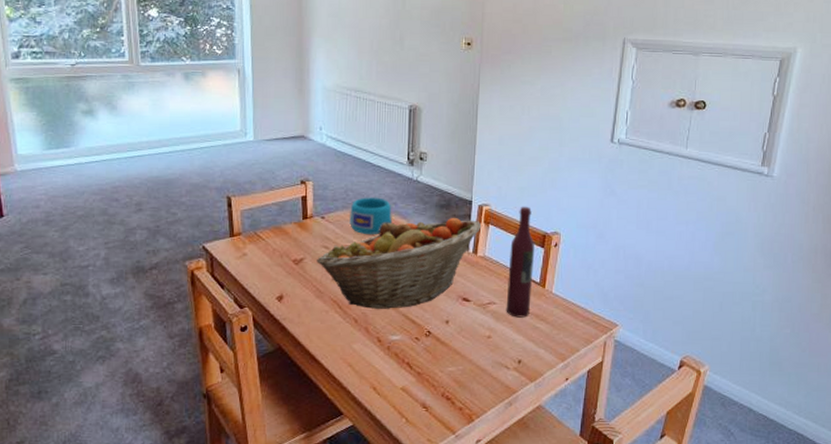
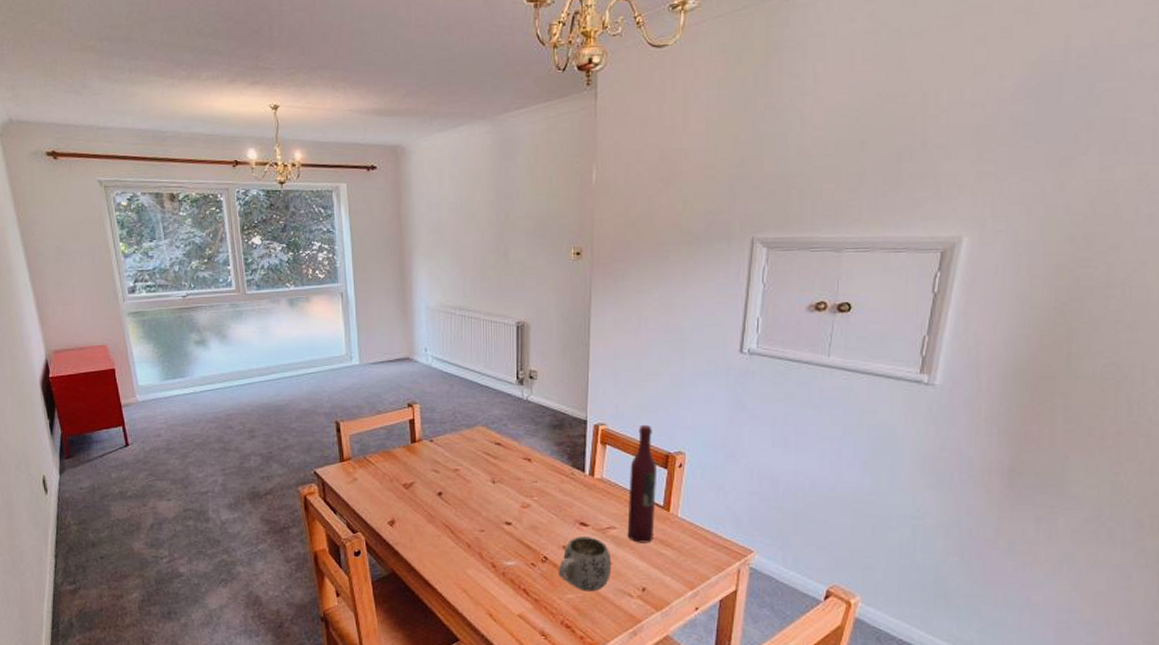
fruit basket: present [317,217,482,309] -> none [427,437,598,534]
cup: present [350,197,392,235] -> none [459,419,502,458]
mug: none [440,312,491,364] -> present [558,537,612,592]

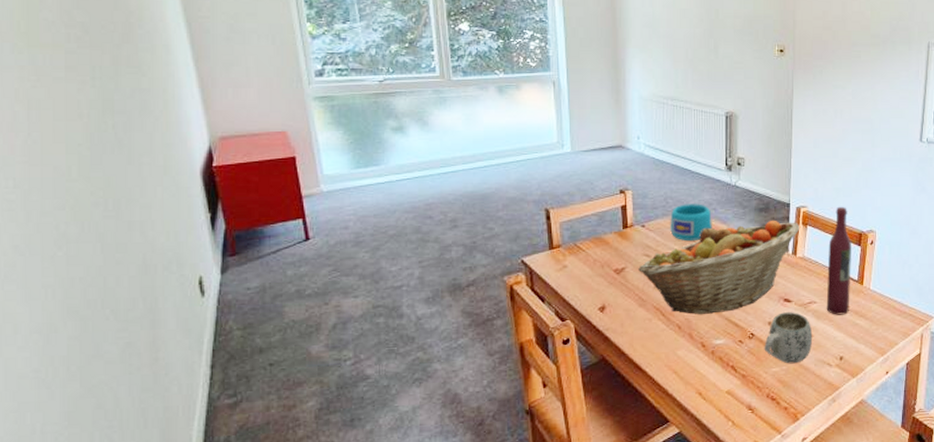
fruit basket: none [427,437,598,534] -> present [638,220,800,314]
cup: none [459,419,502,458] -> present [670,204,712,242]

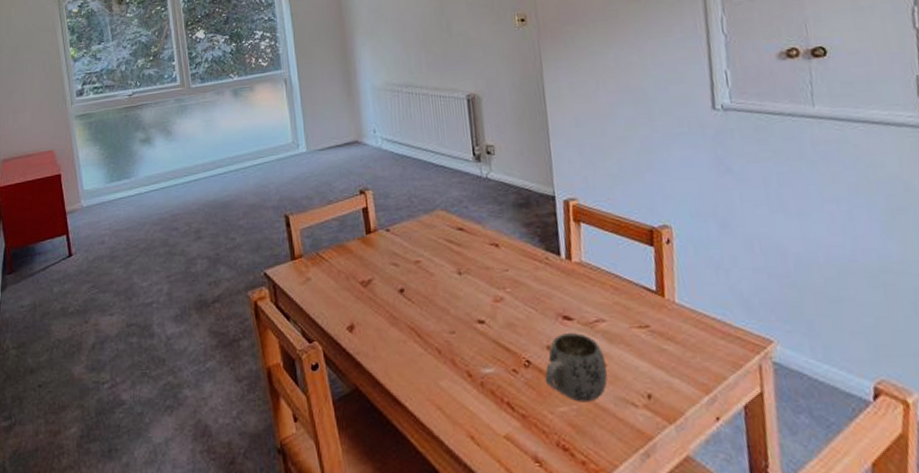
fruit basket: present [638,220,800,314] -> none [386,217,572,336]
cup: present [670,204,712,242] -> none [416,201,465,247]
wine bottle: present [826,206,852,315] -> none [610,196,651,338]

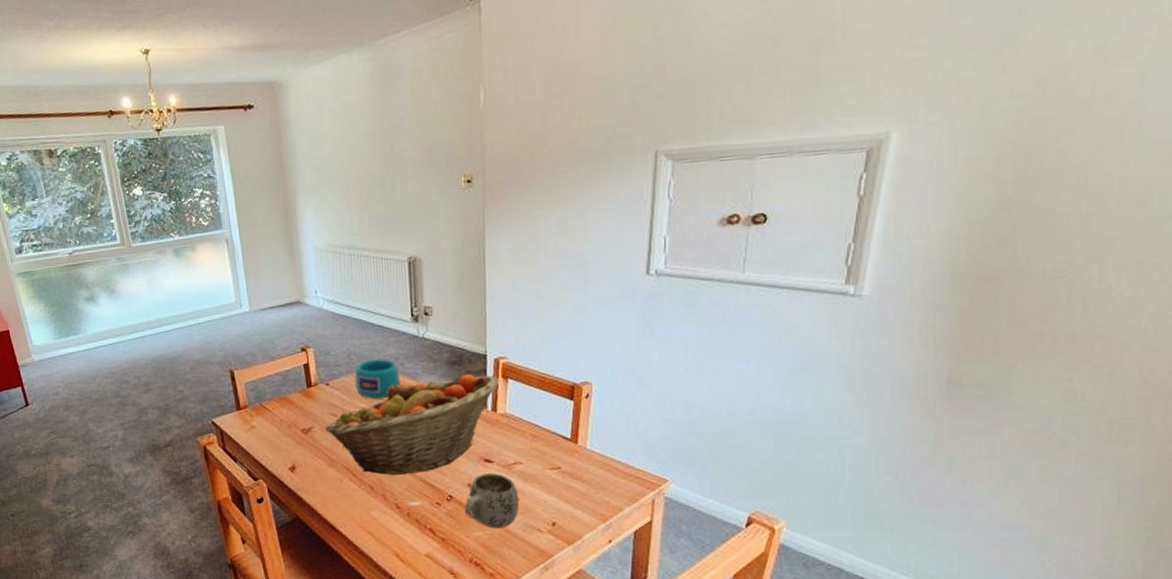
fruit basket: none [386,217,572,336] -> present [325,373,500,475]
cup: none [416,201,465,247] -> present [355,359,400,399]

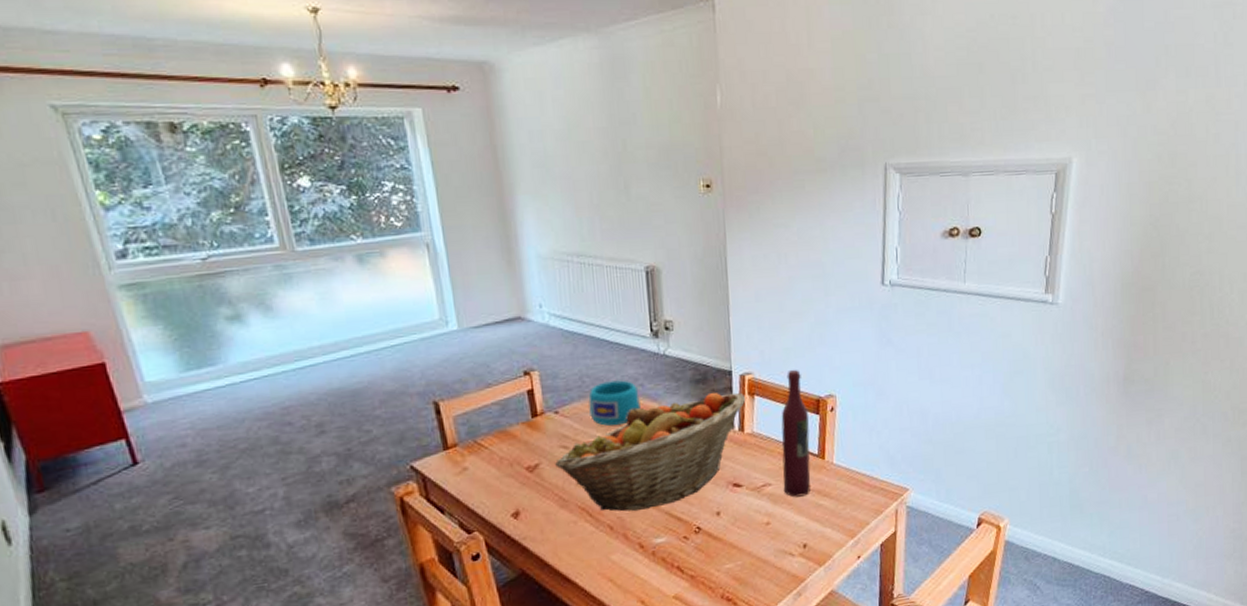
mug: present [464,473,520,529] -> none [713,498,771,558]
wine bottle: none [533,355,563,477] -> present [781,369,811,497]

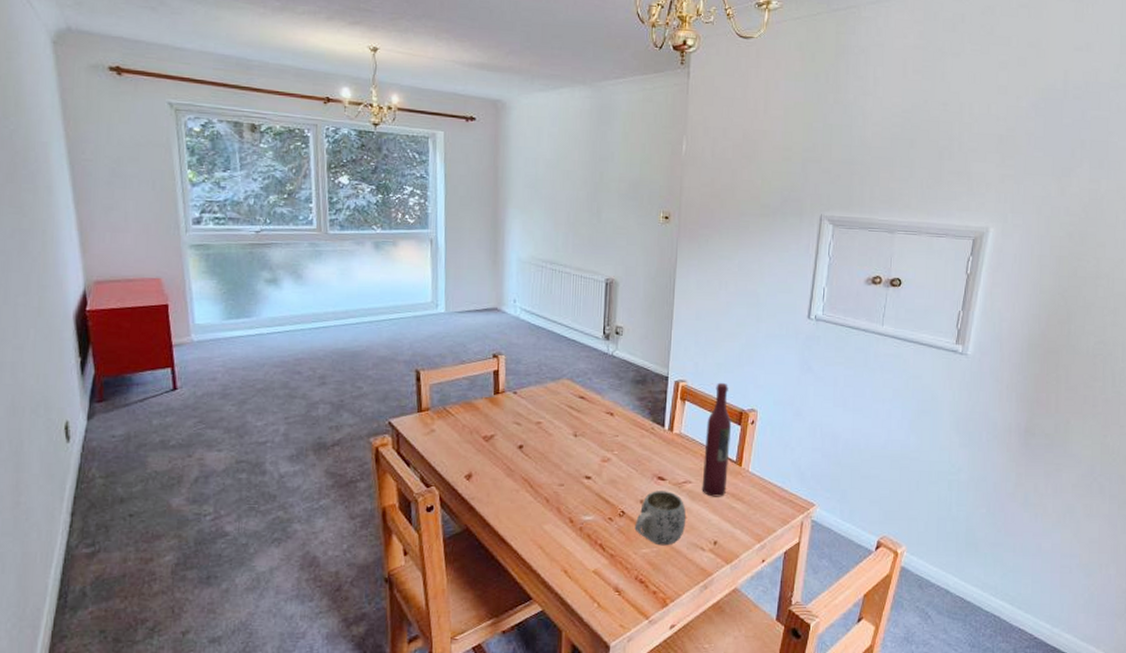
fruit basket: present [555,392,746,512] -> none [508,393,678,488]
cup: present [588,380,640,426] -> none [543,372,587,411]
mug: none [713,498,771,558] -> present [634,491,686,546]

